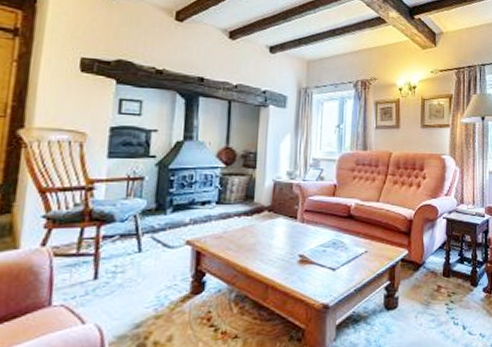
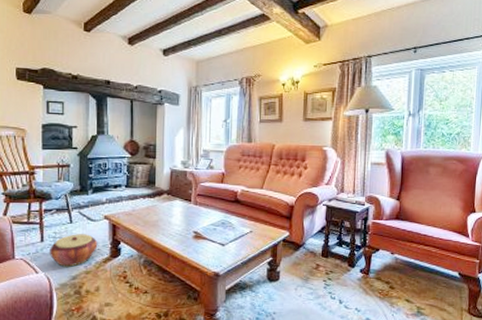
woven basket: none [105,265,175,312] -> present [50,234,98,267]

